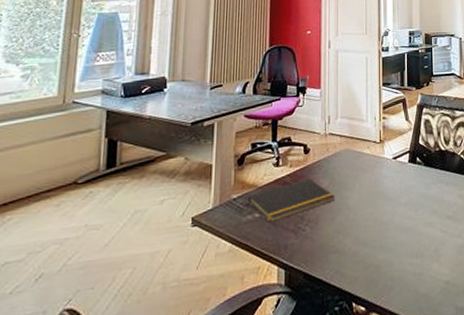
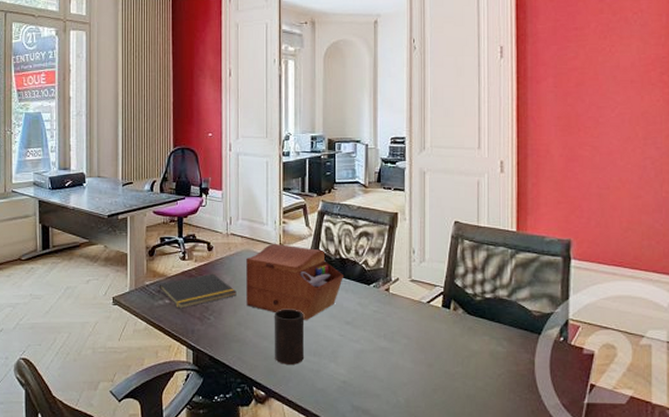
sewing box: none [345,140,444,221] -> present [246,243,345,321]
cup: none [375,208,406,272] -> present [275,309,303,365]

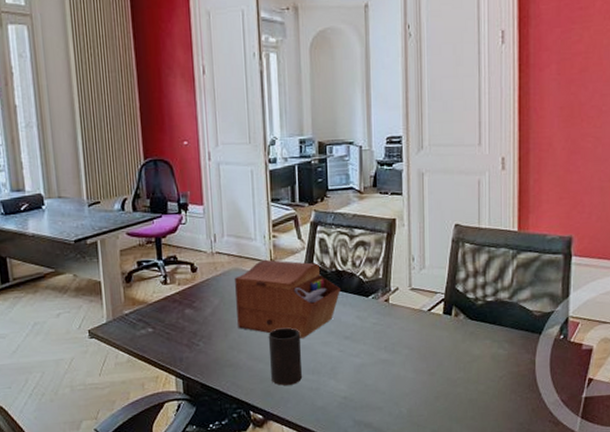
notepad: present [157,273,237,309] -> none [139,296,227,337]

